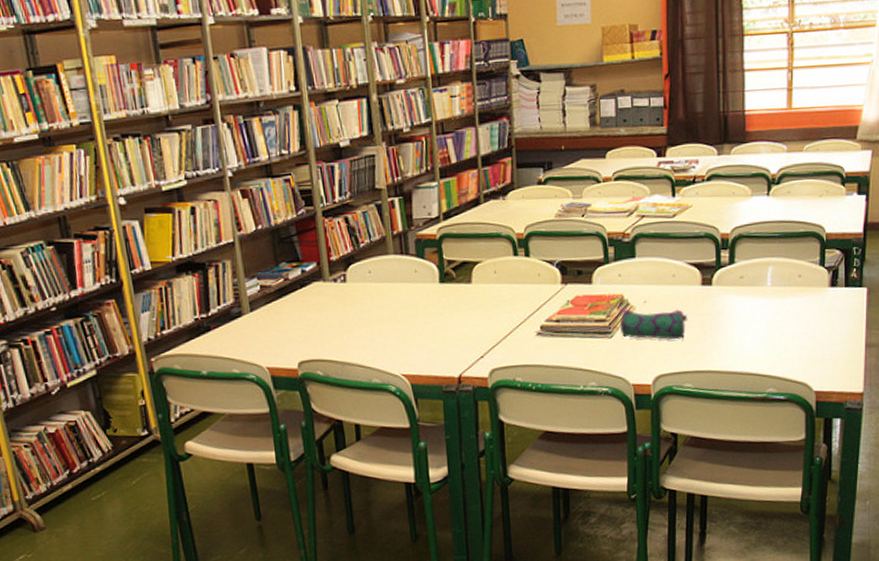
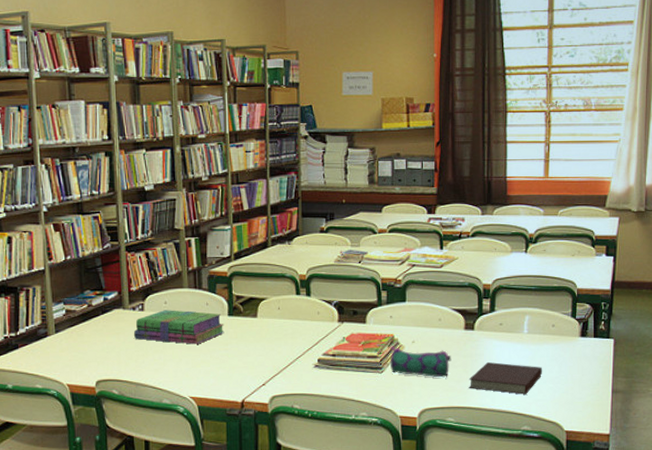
stack of books: none [336,279,436,317] -> present [133,310,224,344]
notebook: none [707,319,788,354] -> present [468,361,542,395]

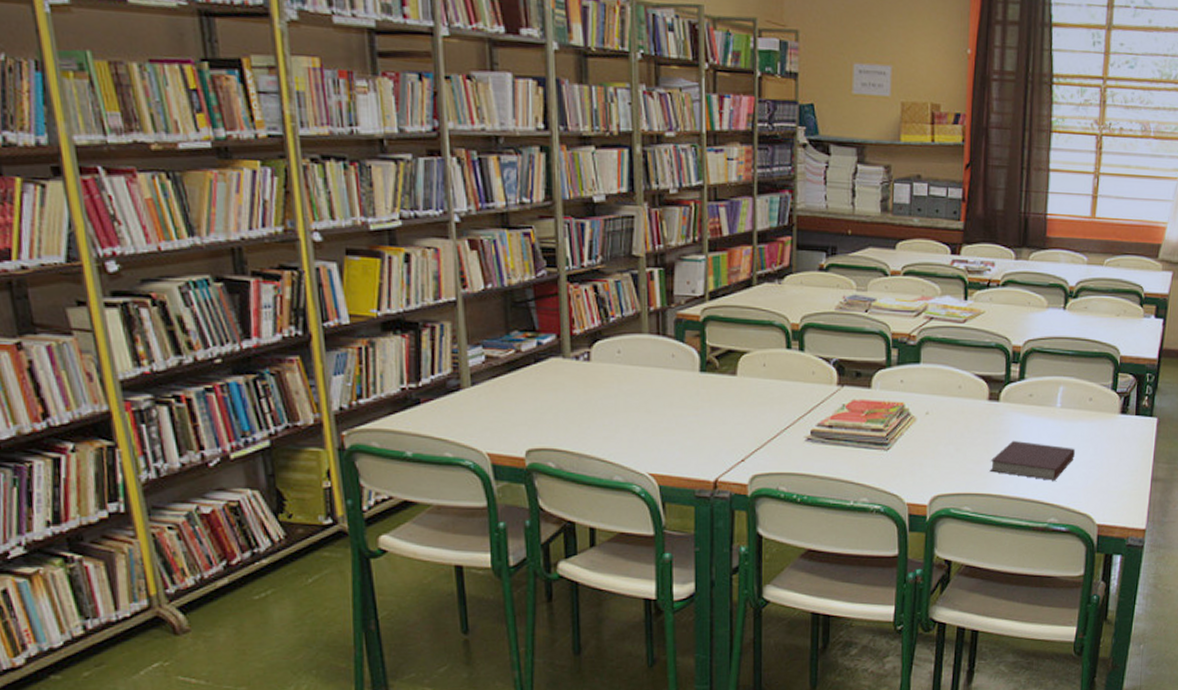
stack of books: present [133,310,224,344] -> none [576,361,695,407]
pencil case: present [390,346,451,378] -> none [899,417,971,458]

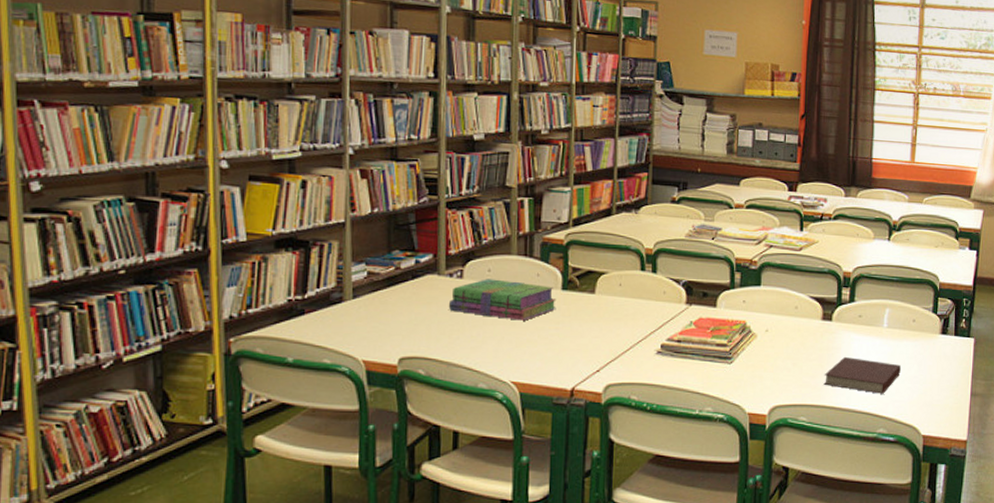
stack of books: none [576,361,695,407] -> present [448,279,557,321]

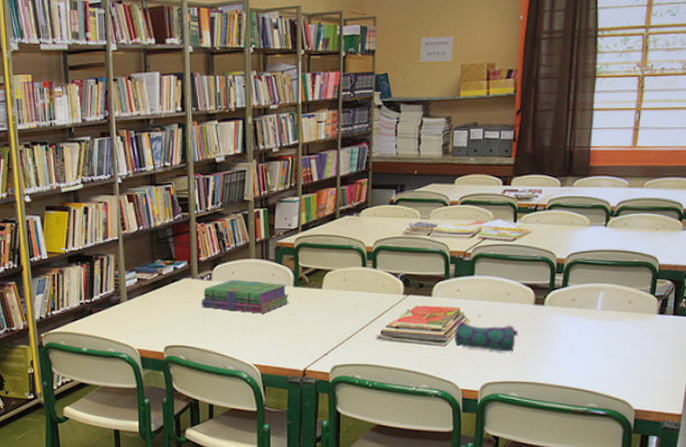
pencil case: none [741,334,807,372] -> present [454,319,518,352]
notebook: present [823,356,901,394] -> none [534,337,614,371]

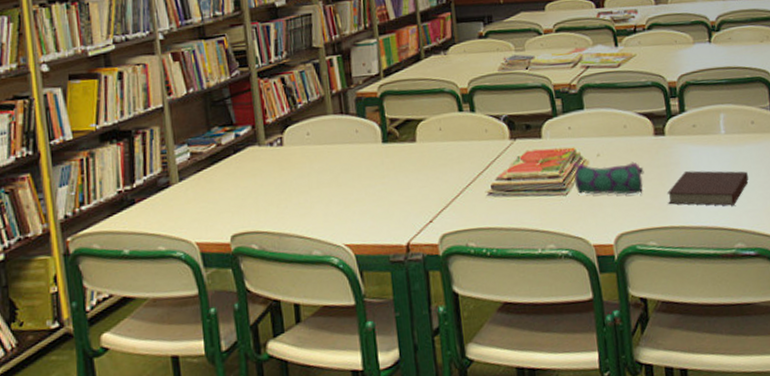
stack of books: present [201,280,289,314] -> none [272,141,380,181]
notebook: none [534,337,614,371] -> present [667,170,749,206]

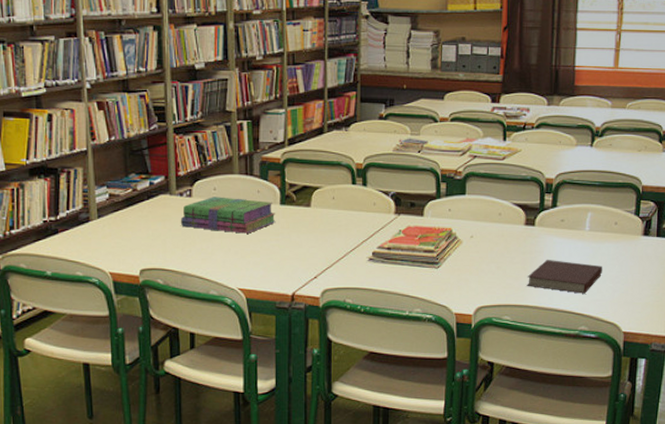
stack of books: none [272,141,380,181] -> present [180,197,276,234]
pencil case: present [573,162,644,195] -> none [447,240,510,274]

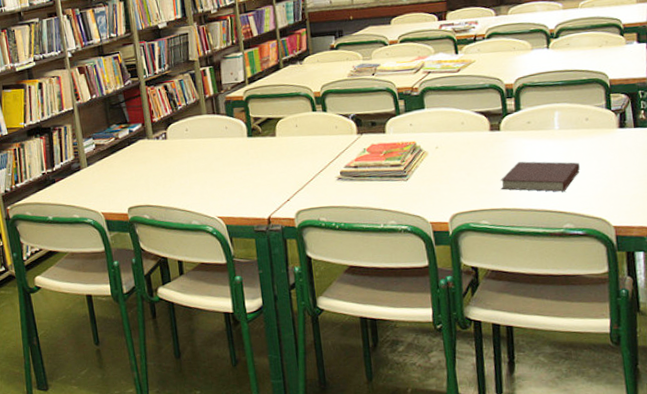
stack of books: present [180,197,276,234] -> none [159,135,245,167]

